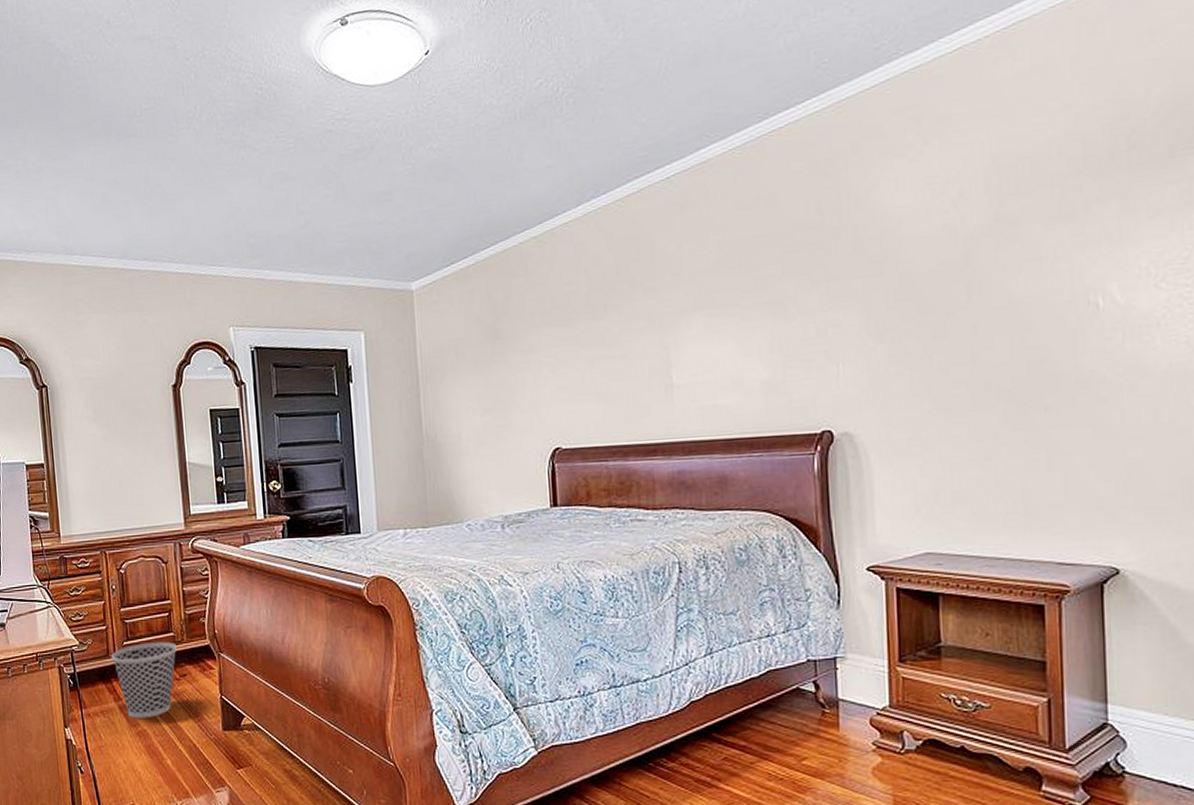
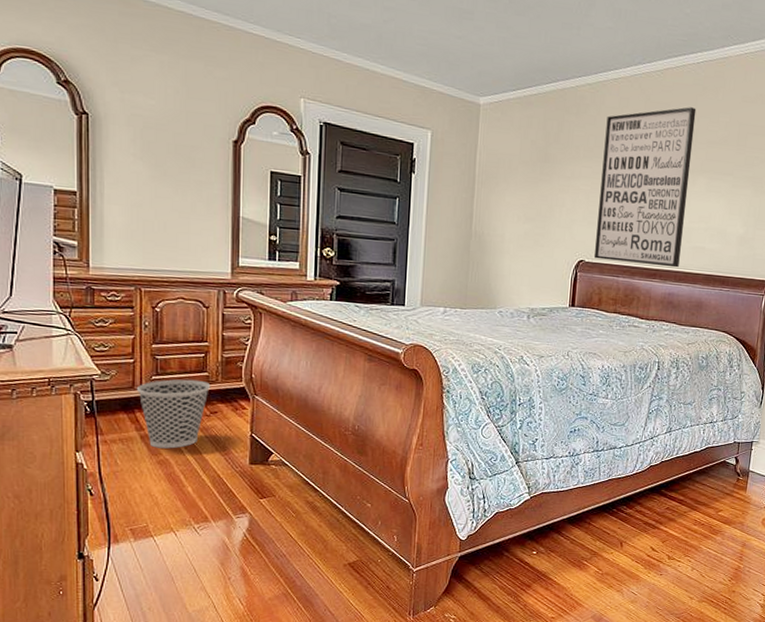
wall art: none [562,233,686,443] -> present [594,107,697,268]

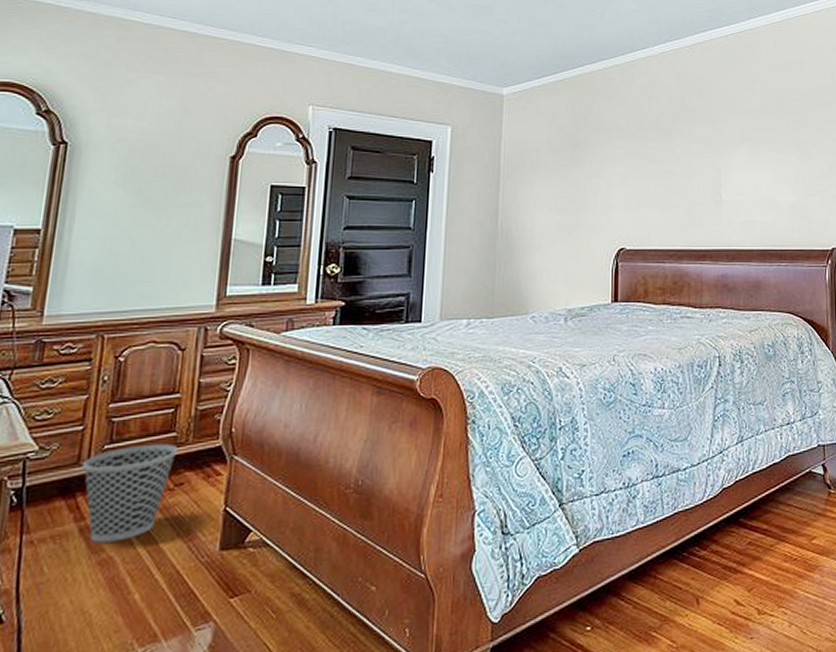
wall art: present [594,107,697,268] -> none [636,78,731,246]

